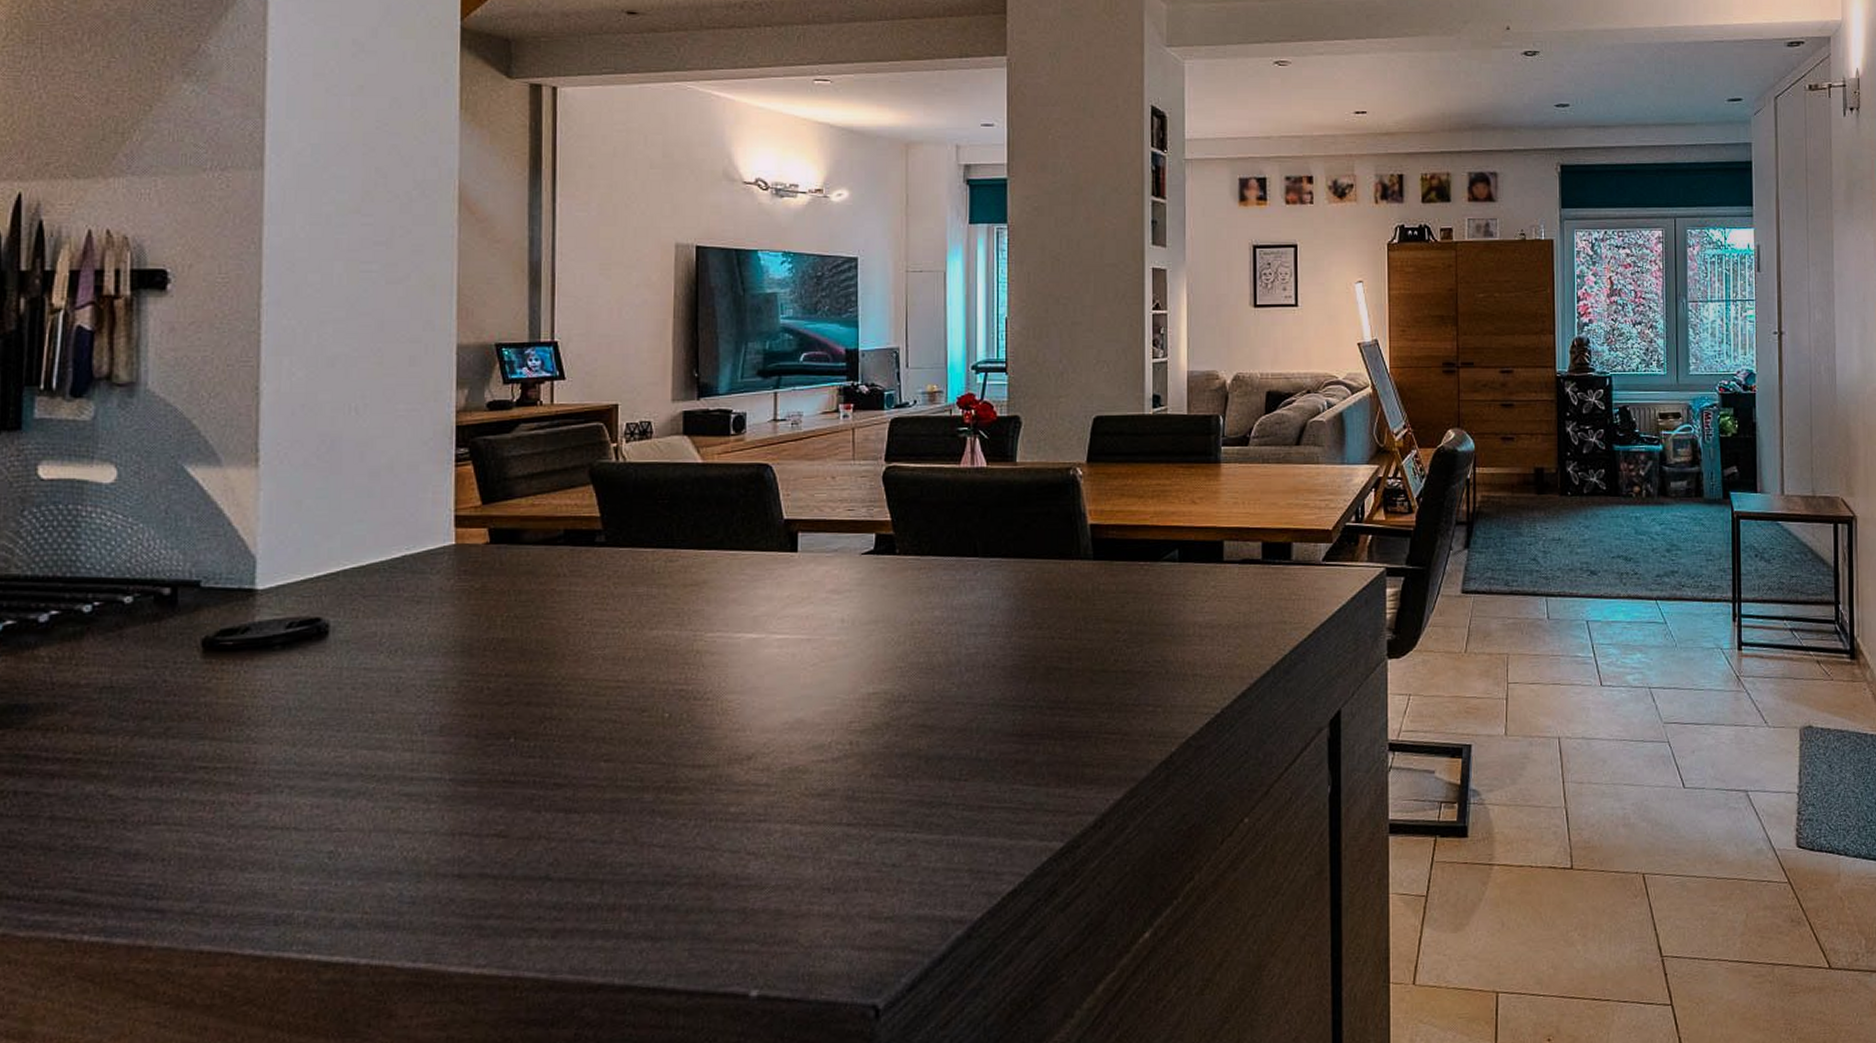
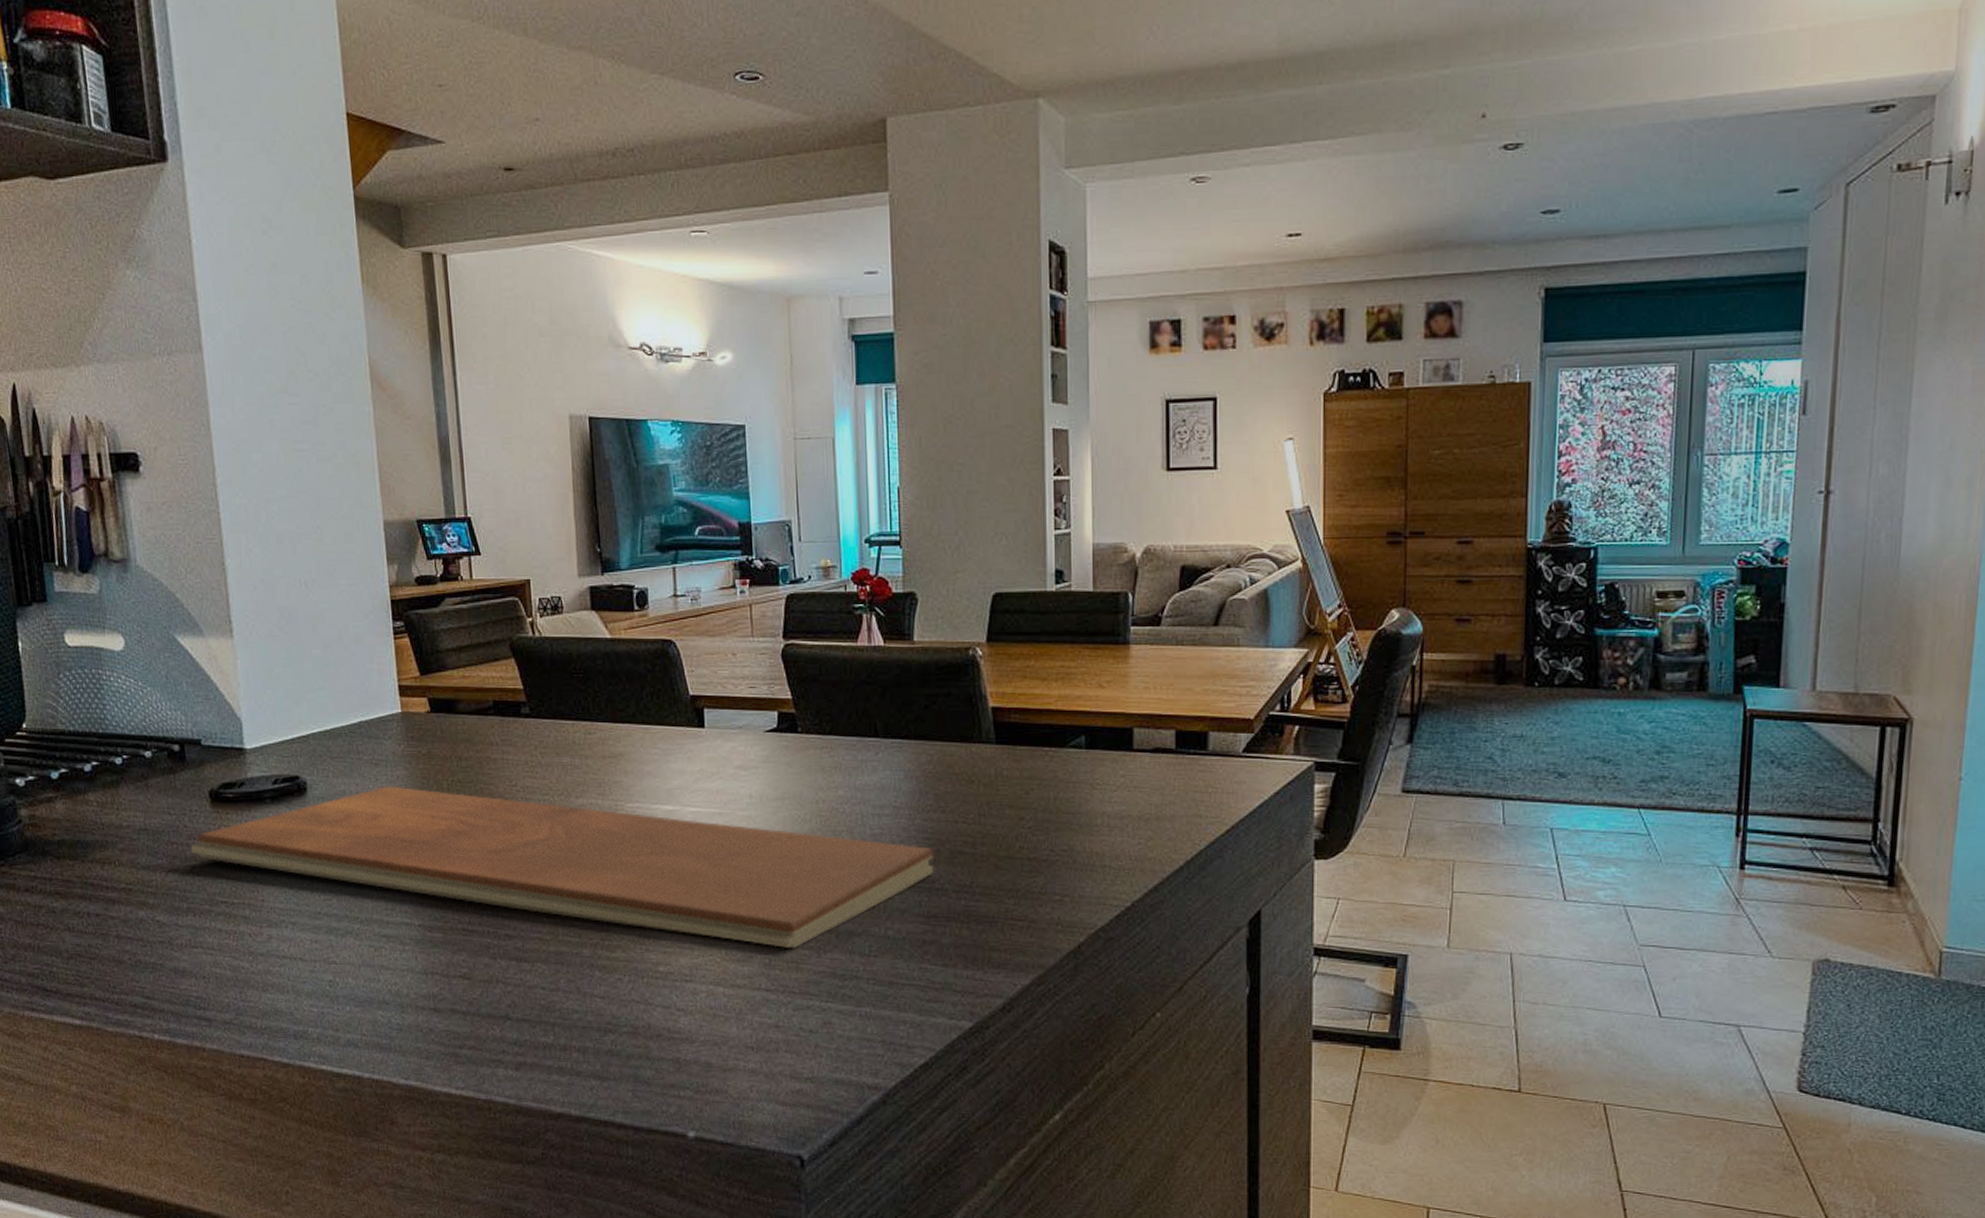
chopping board: none [169,624,1030,779] -> present [191,786,935,949]

